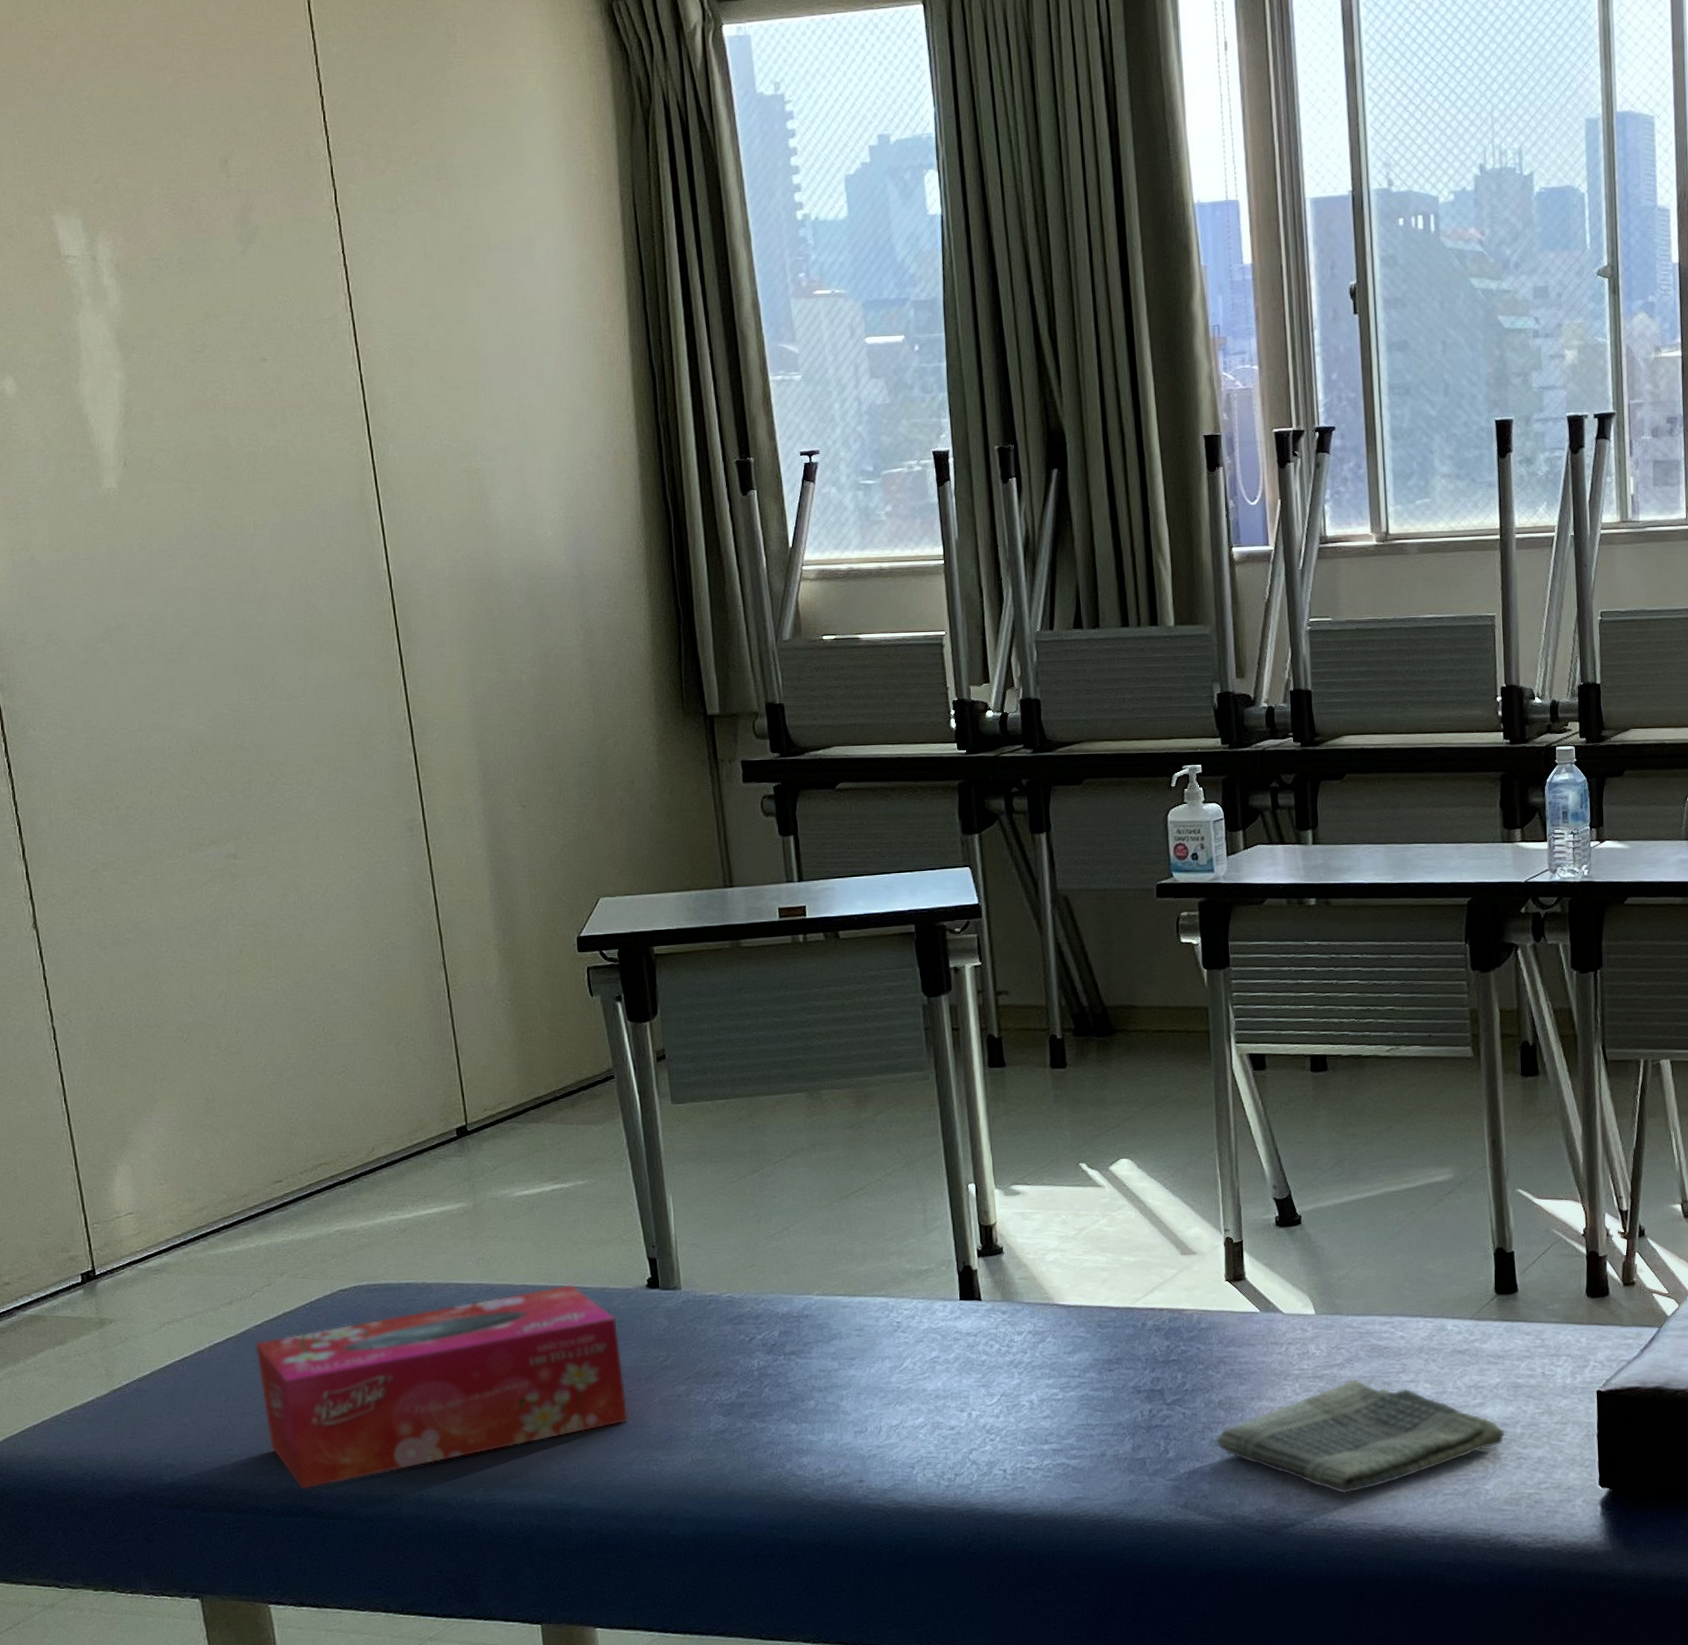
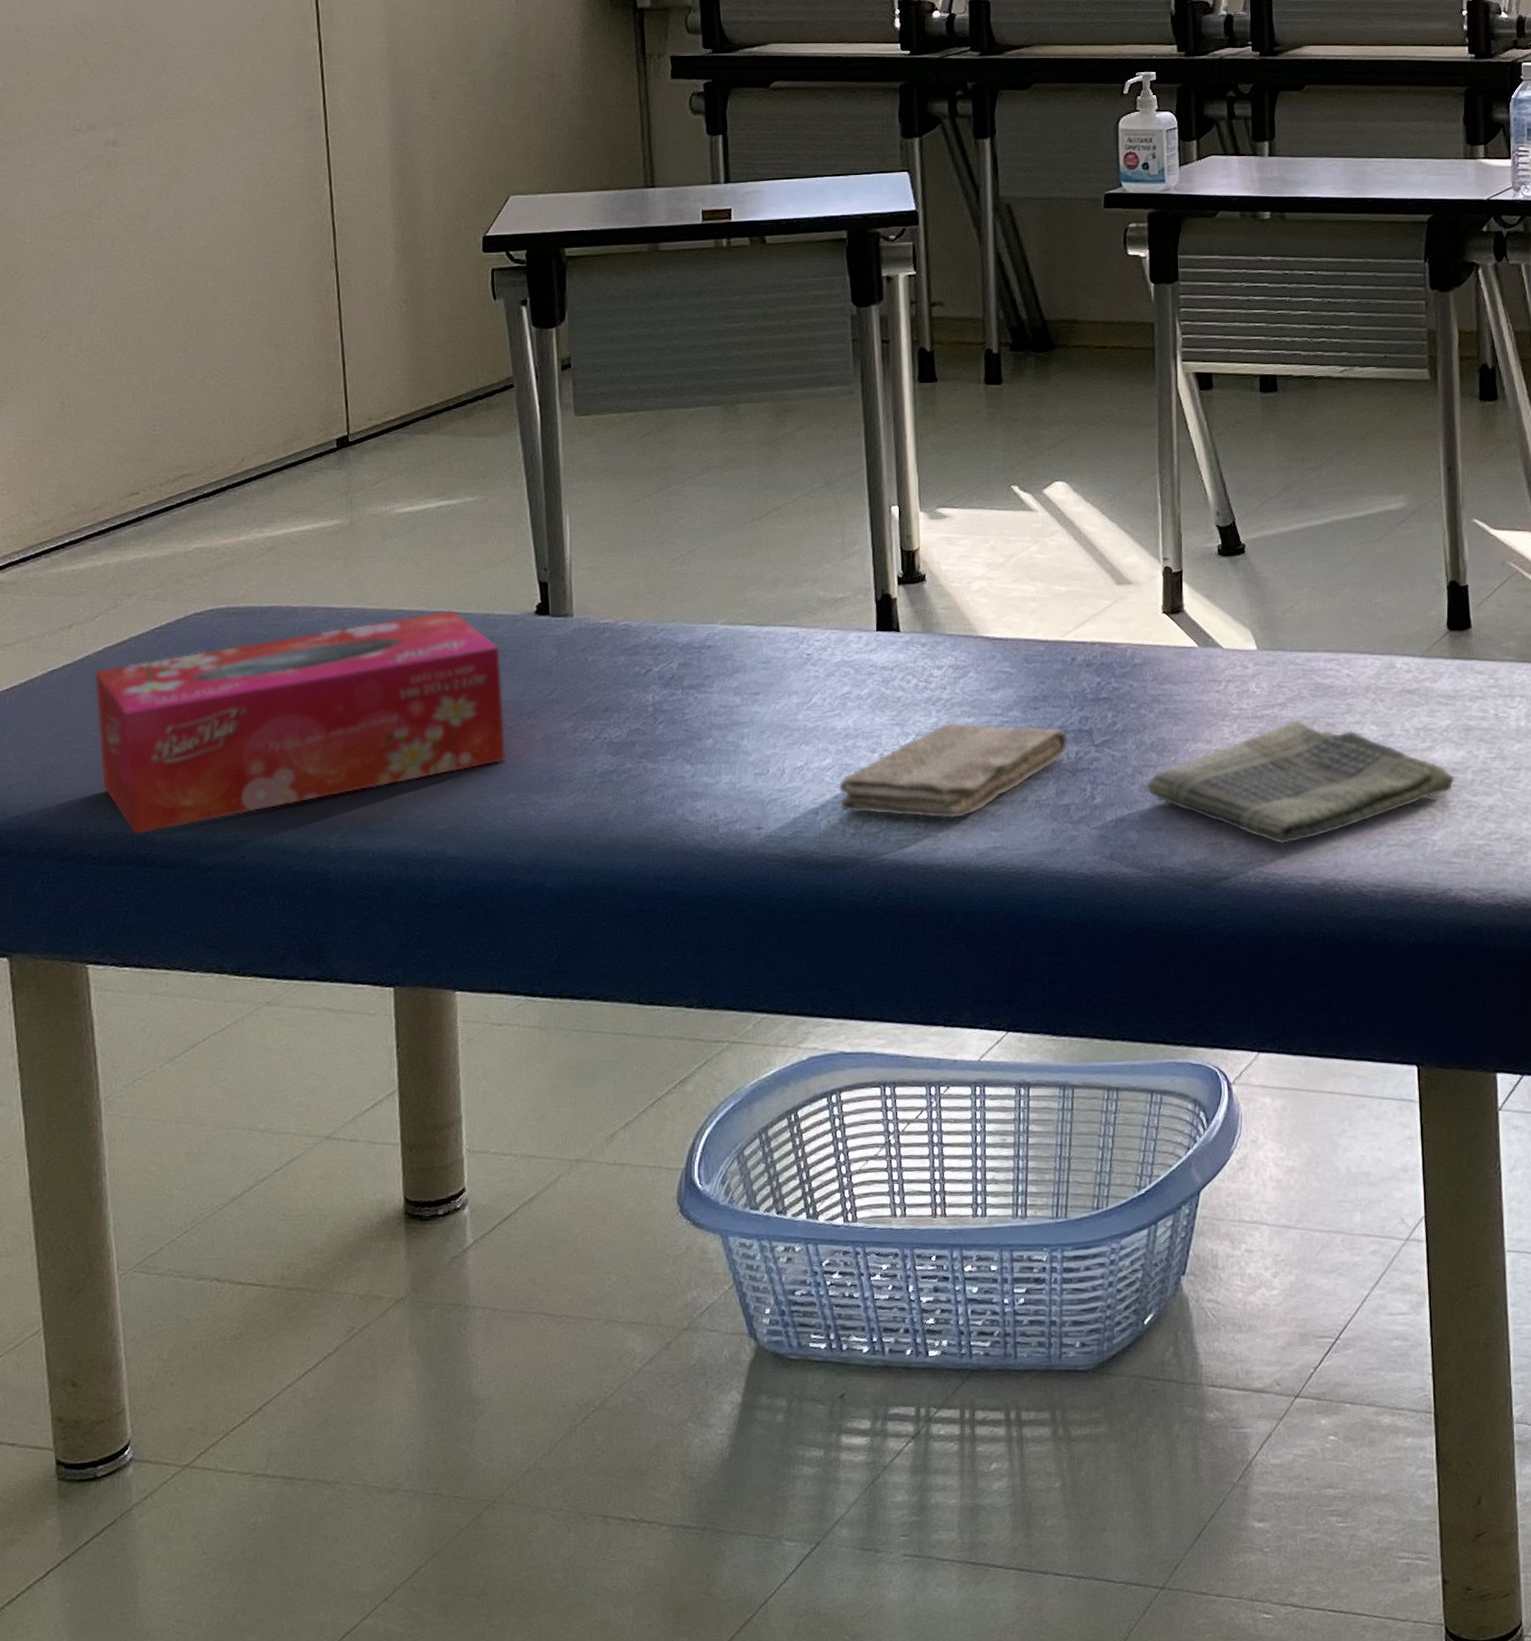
washcloth: none [931,1383,1142,1472] -> present [838,722,1068,819]

